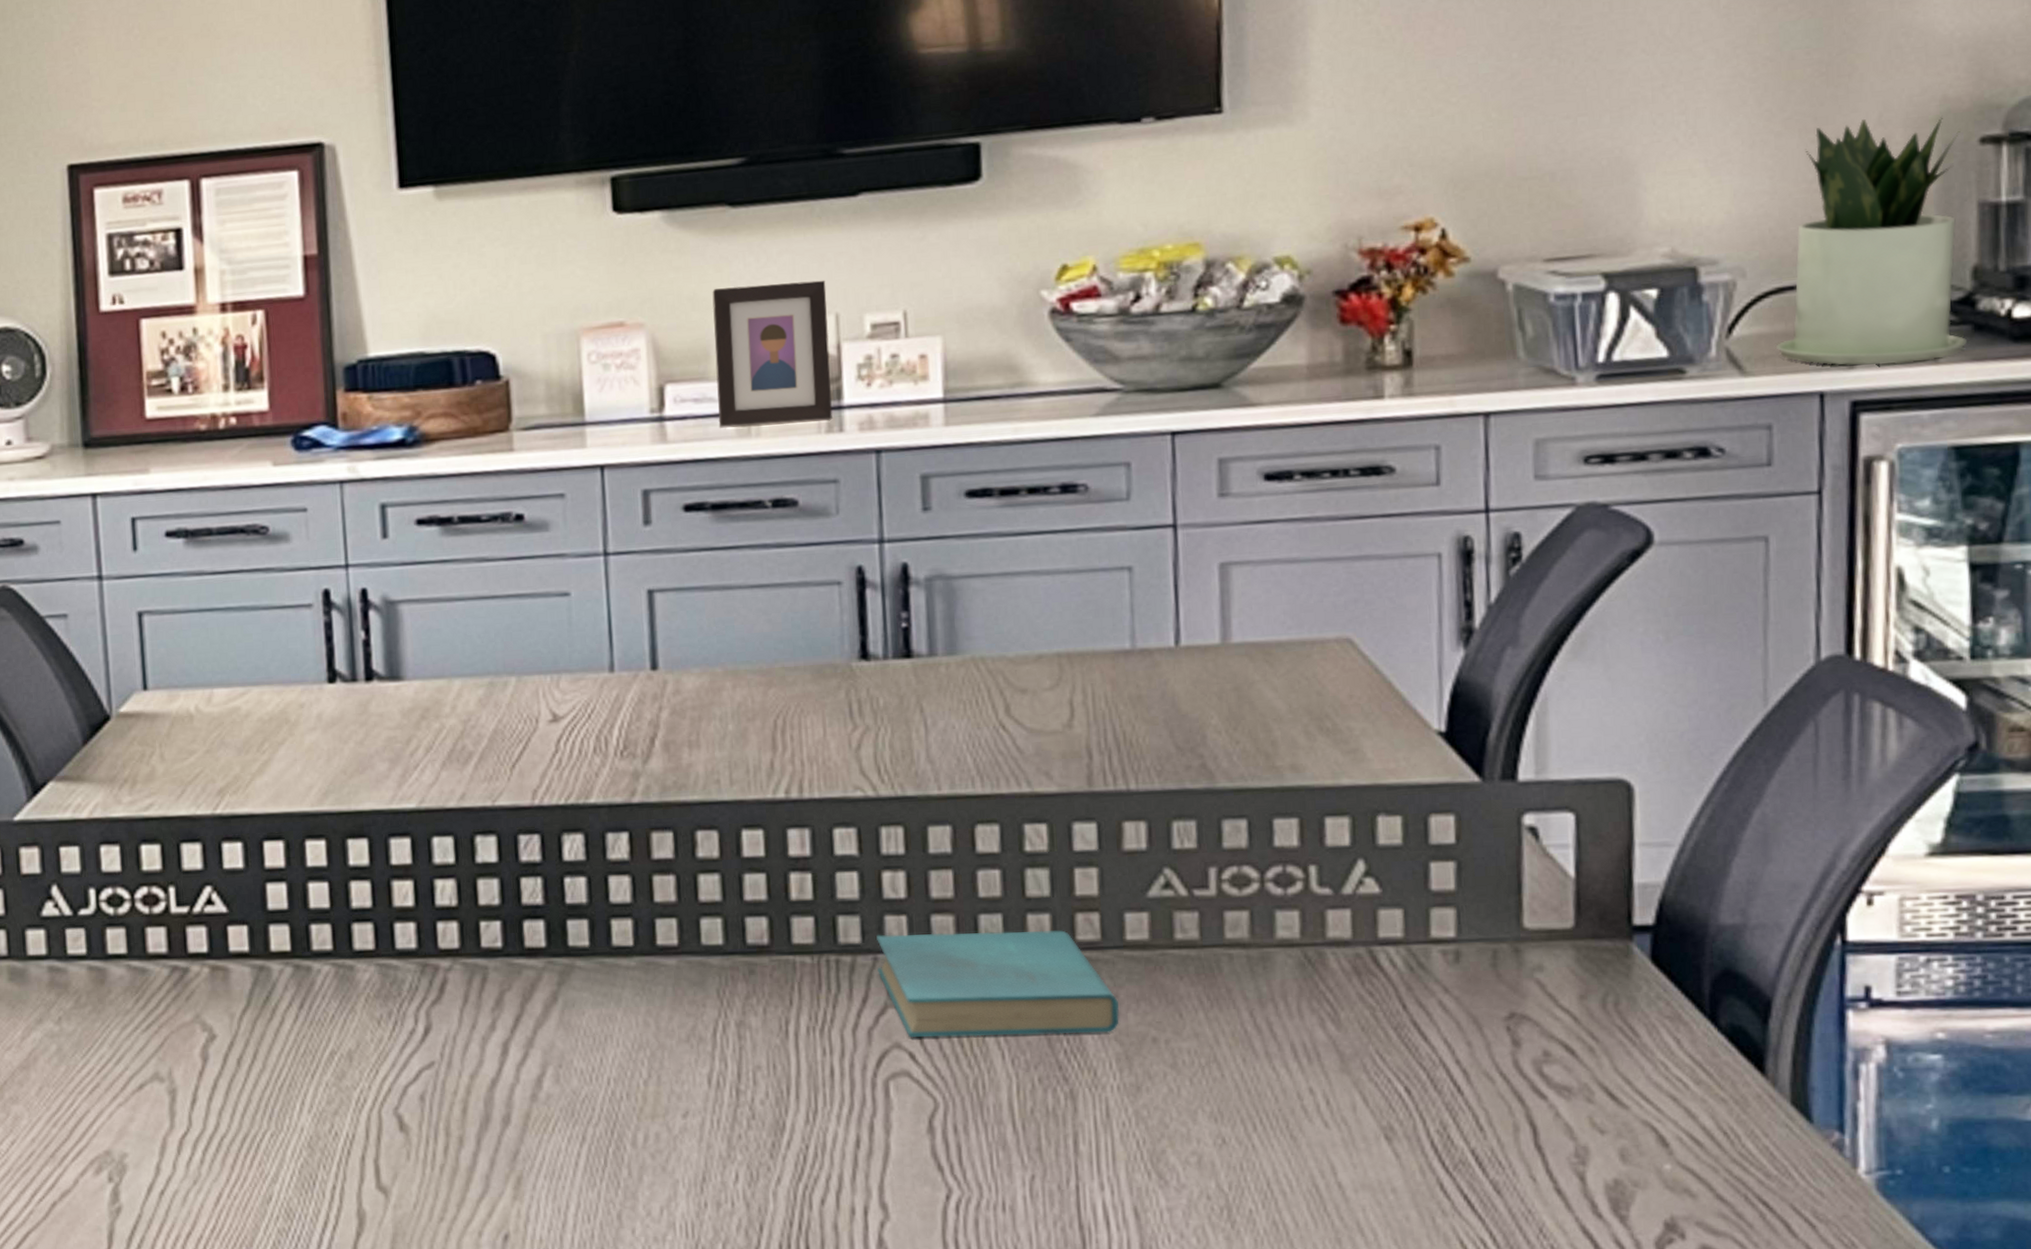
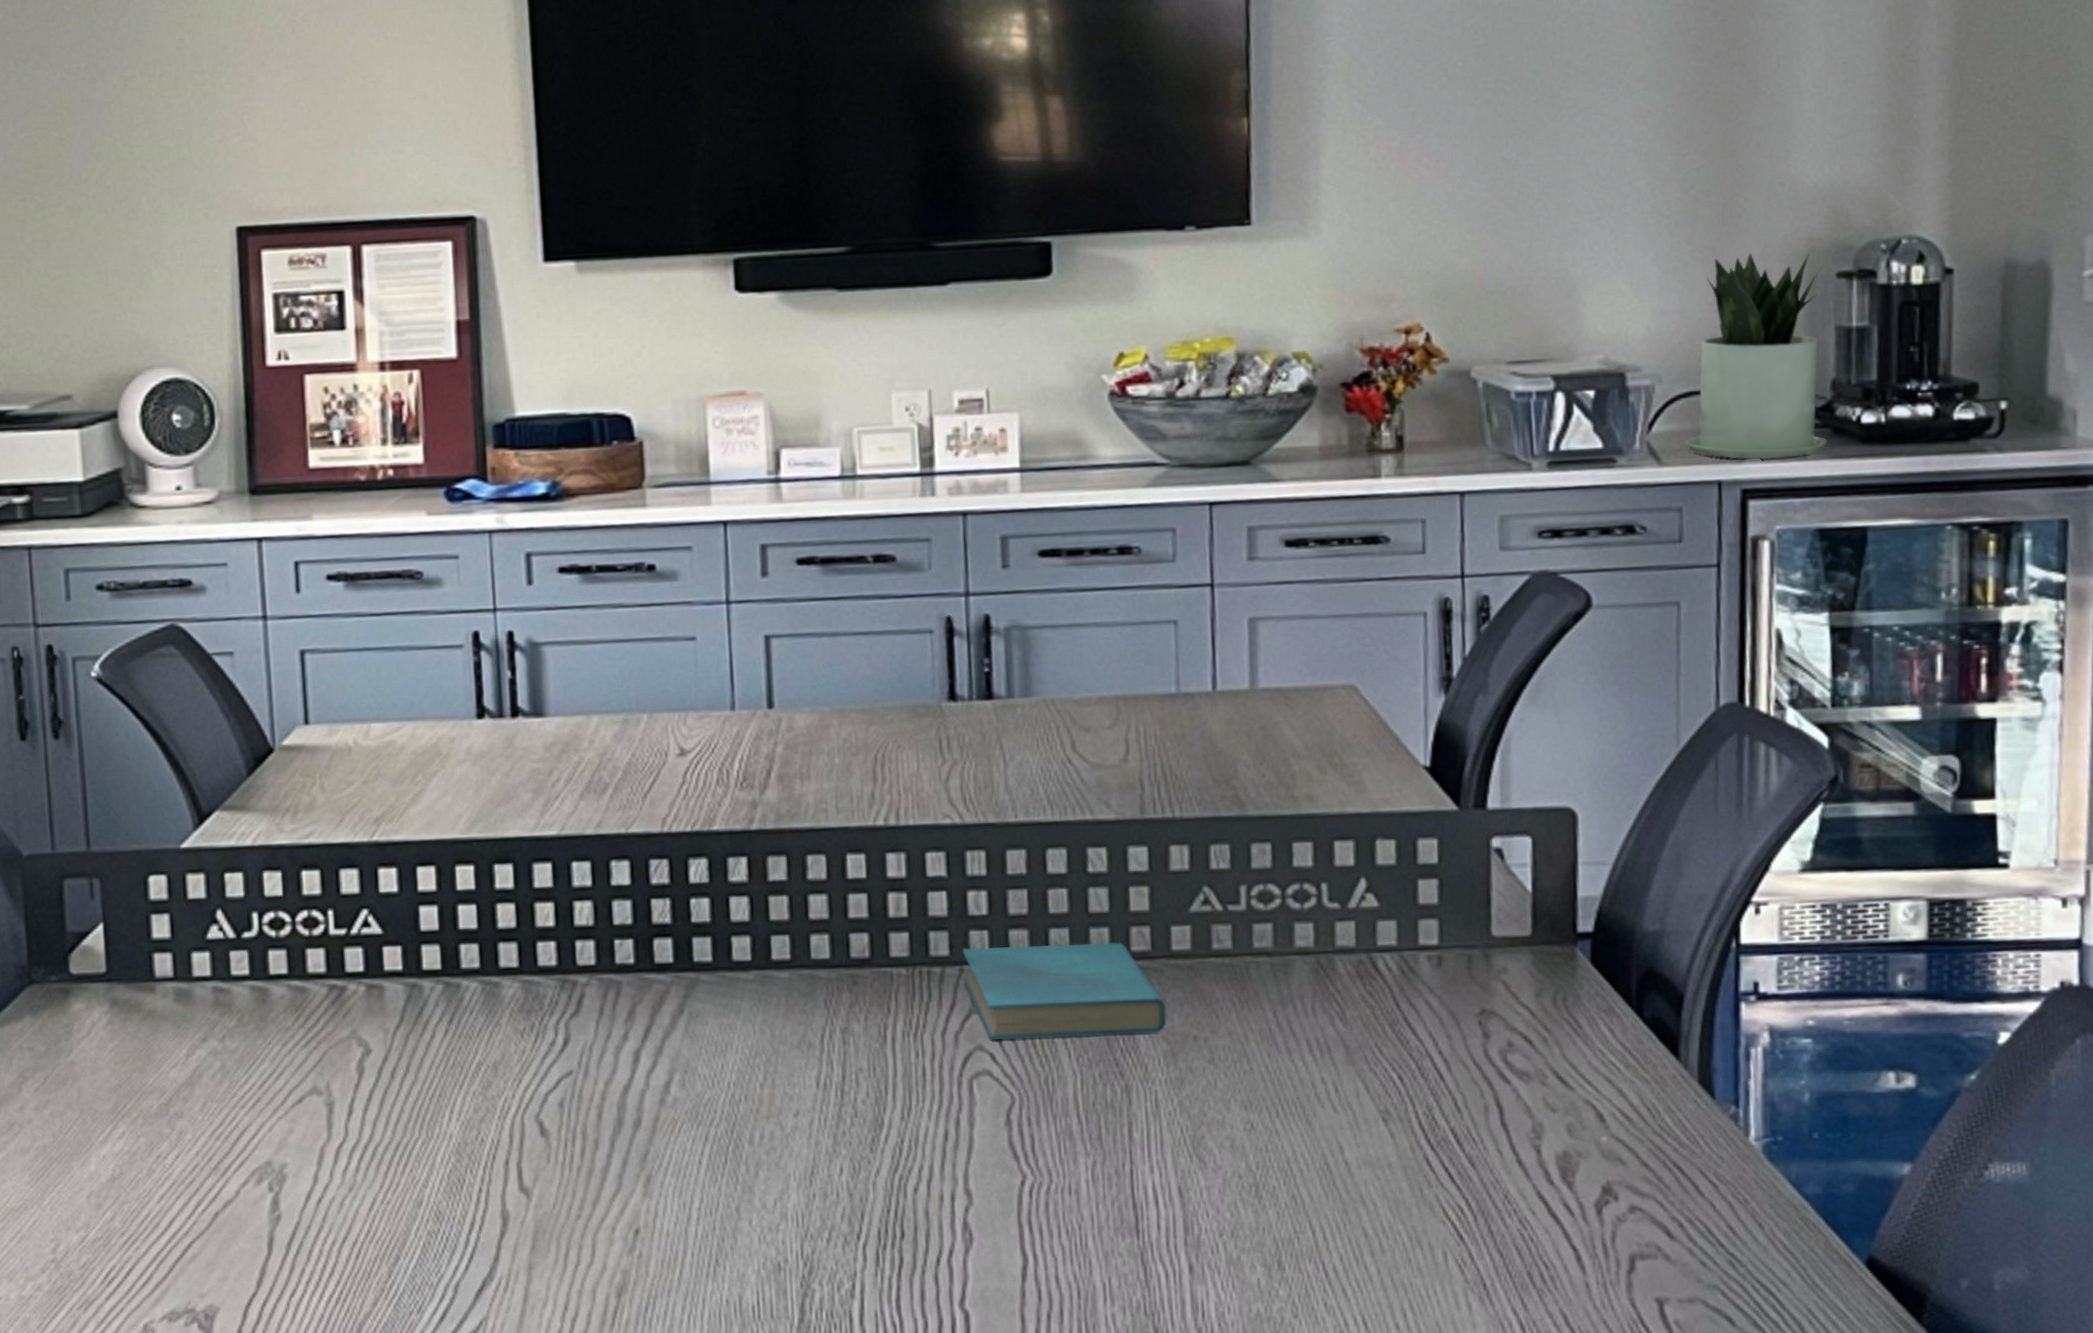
picture frame: present [712,280,832,428] -> none [822,359,926,490]

